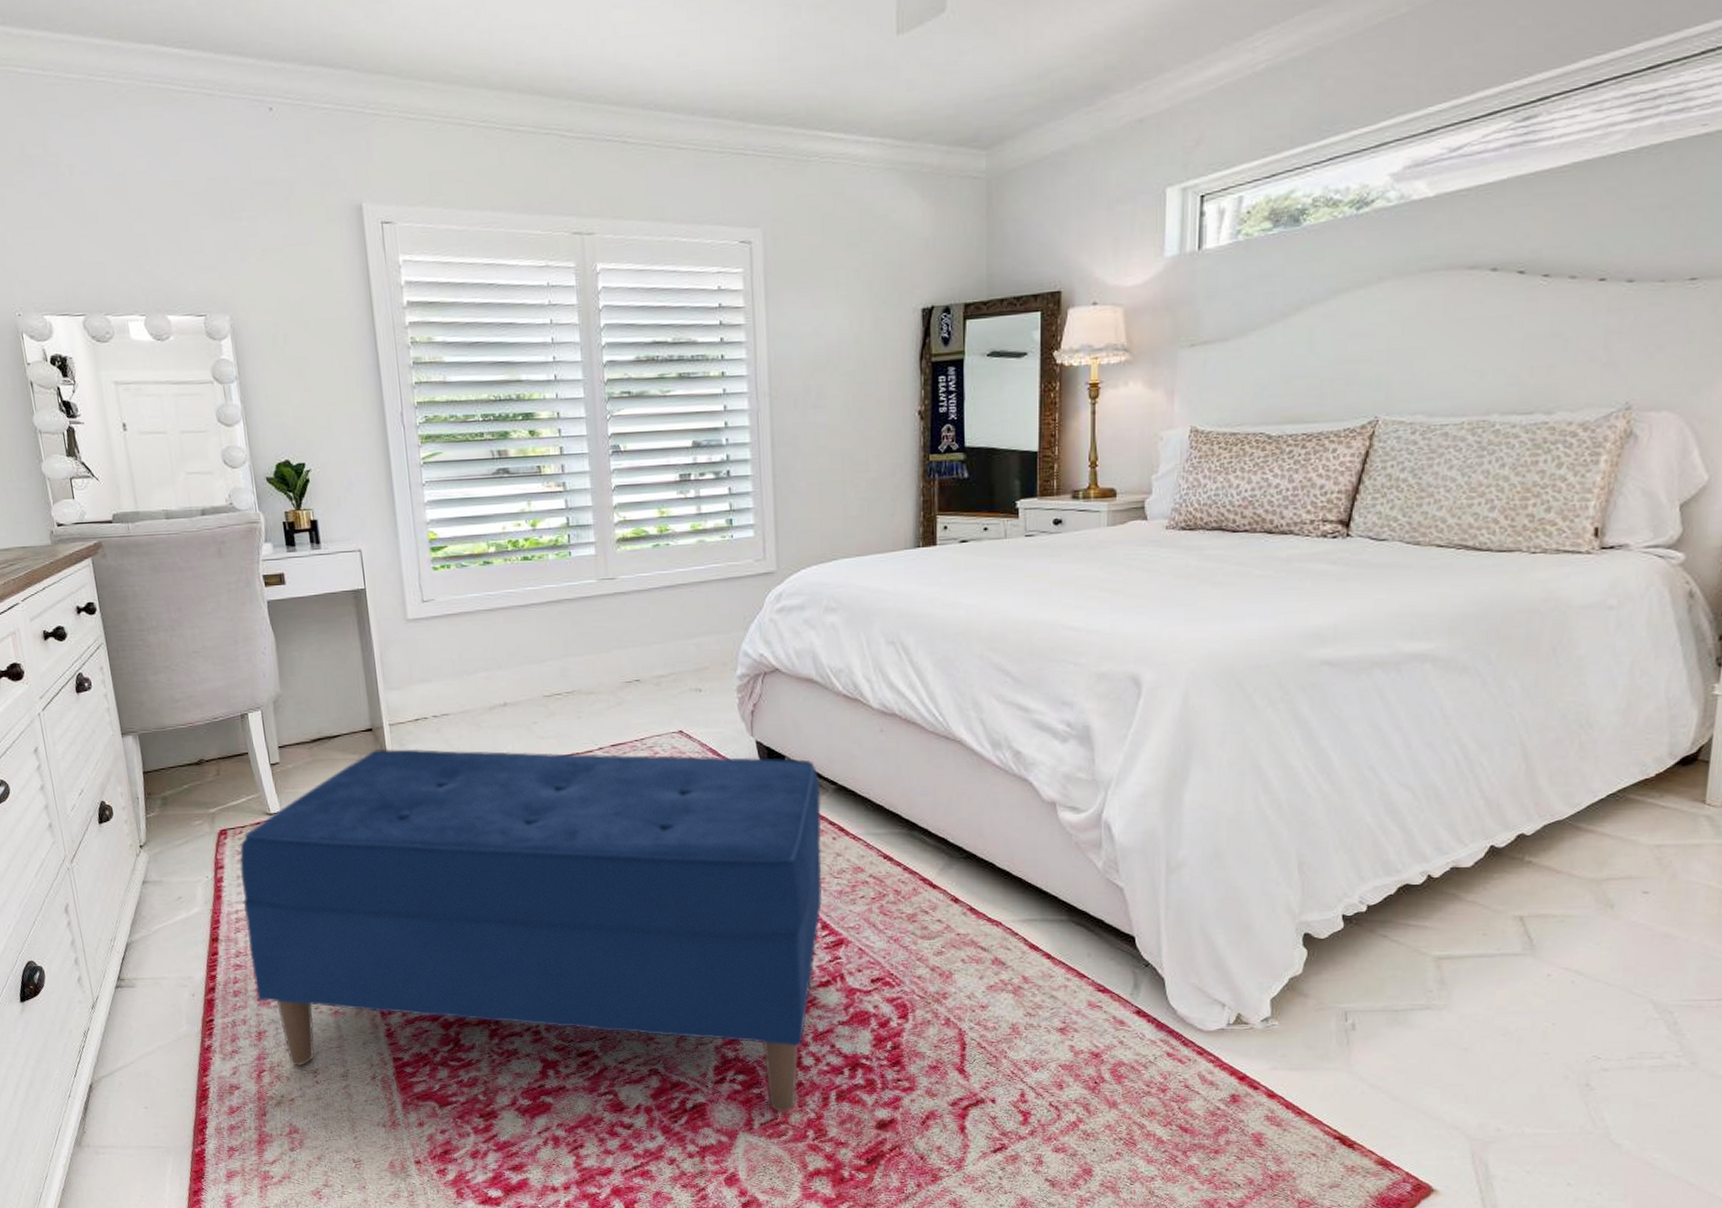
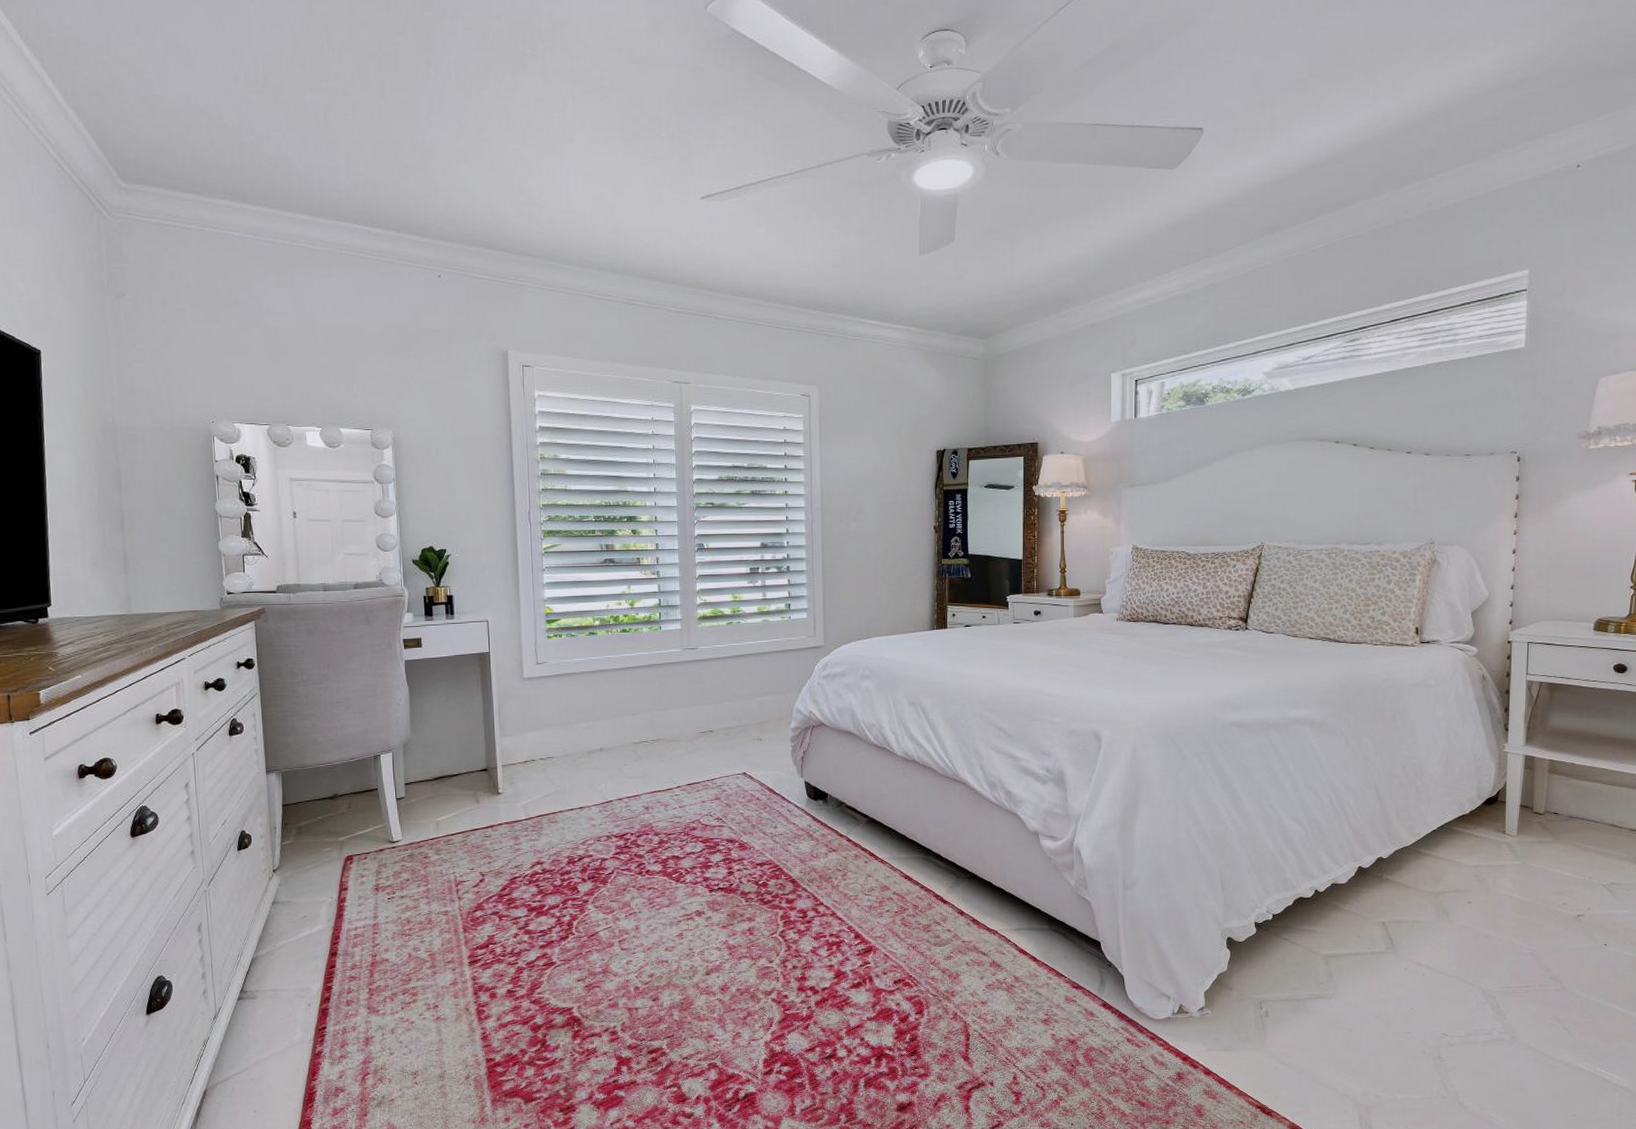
bench: present [239,748,823,1112] -> none [361,785,856,1099]

